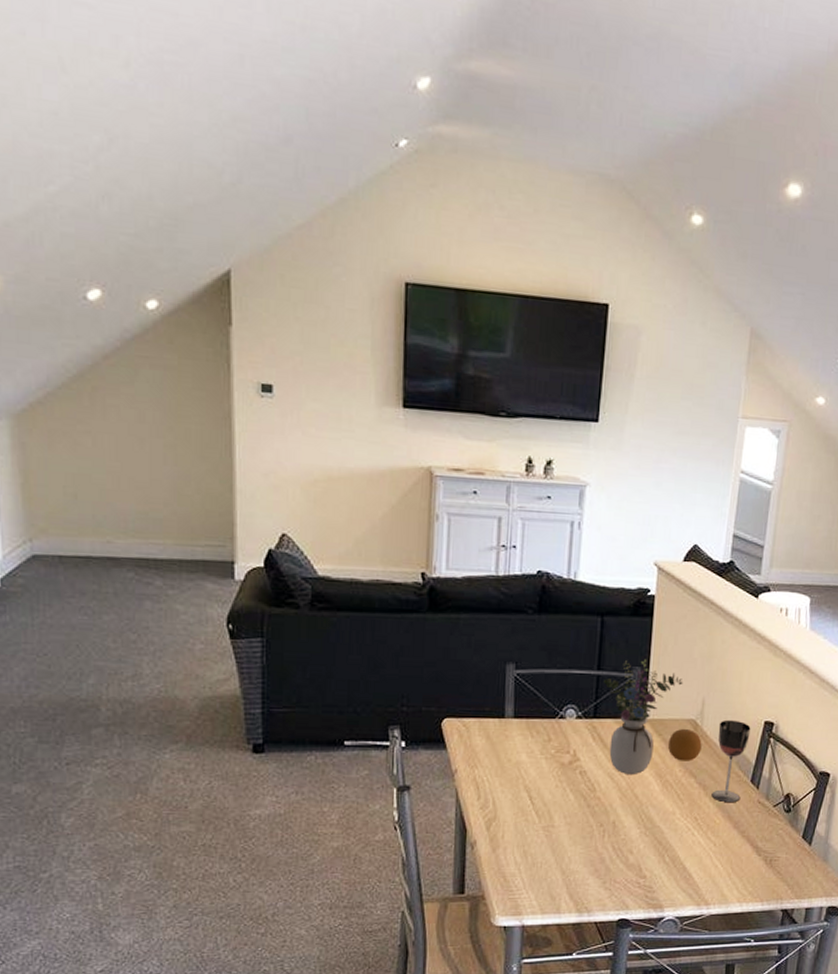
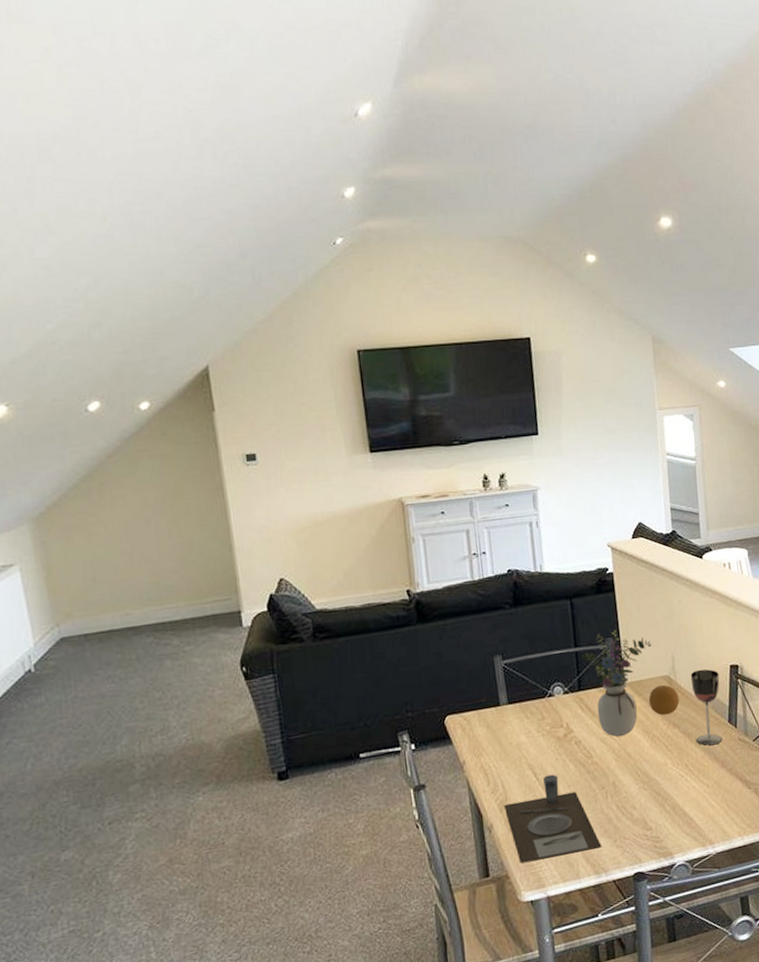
place setting: none [492,801,589,887] -> present [504,774,602,864]

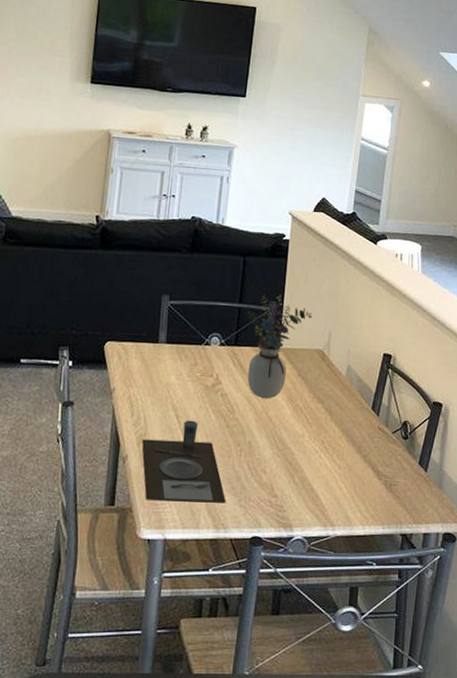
fruit: present [649,685,680,715] -> none [299,357,329,388]
wineglass: present [690,669,723,746] -> none [337,351,371,428]

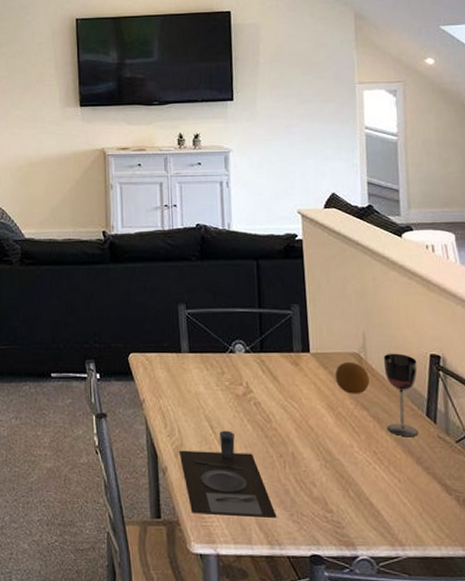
bouquet: present [243,294,313,399] -> none [265,296,341,407]
fruit: none [299,357,329,388] -> present [336,361,370,394]
wineglass: none [337,351,371,428] -> present [383,353,419,437]

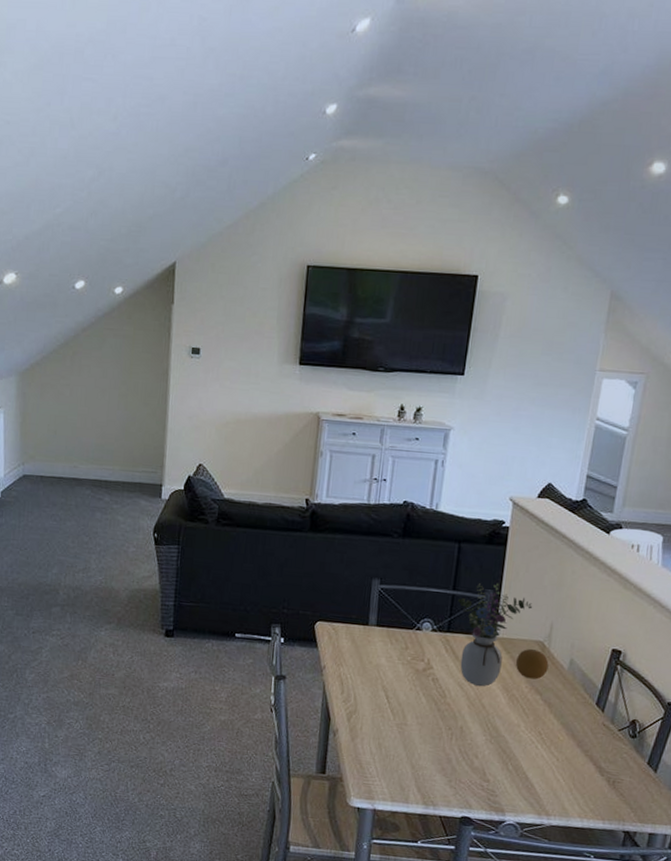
place setting: present [180,430,277,518] -> none [352,701,436,783]
bouquet: none [265,296,341,407] -> present [457,583,533,687]
wineglass: present [383,353,419,437] -> none [556,644,598,723]

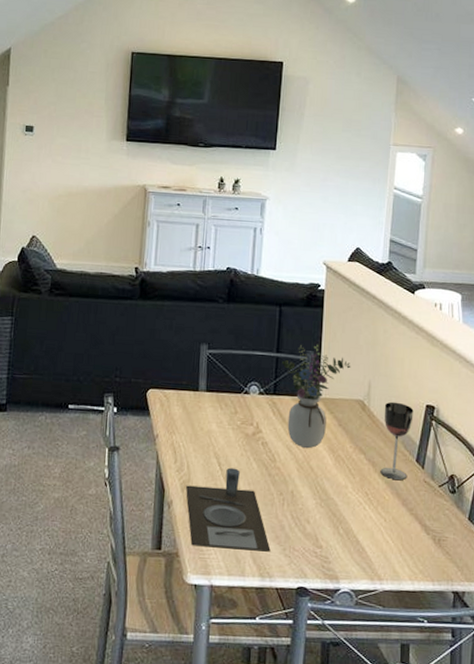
place setting: none [352,701,436,783] -> present [186,467,271,552]
fruit: present [516,648,549,680] -> none [340,407,370,439]
wineglass: none [556,644,598,723] -> present [380,401,414,481]

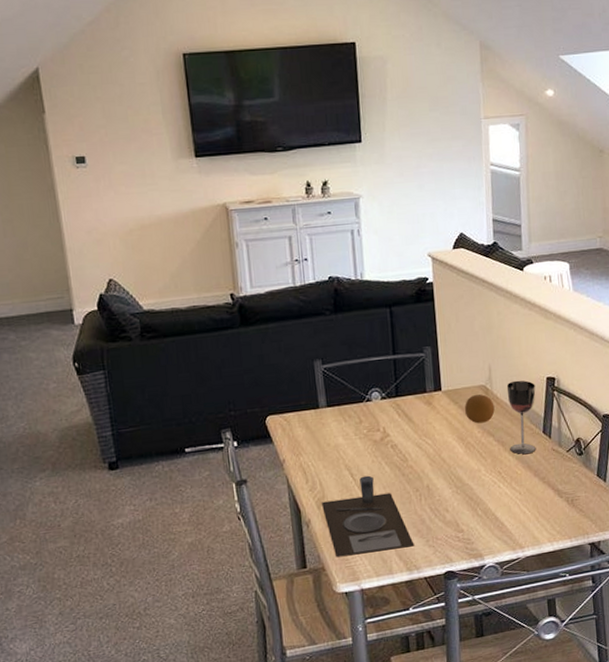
bouquet: present [281,344,351,449] -> none [399,338,470,443]
fruit: none [340,407,370,439] -> present [465,394,495,424]

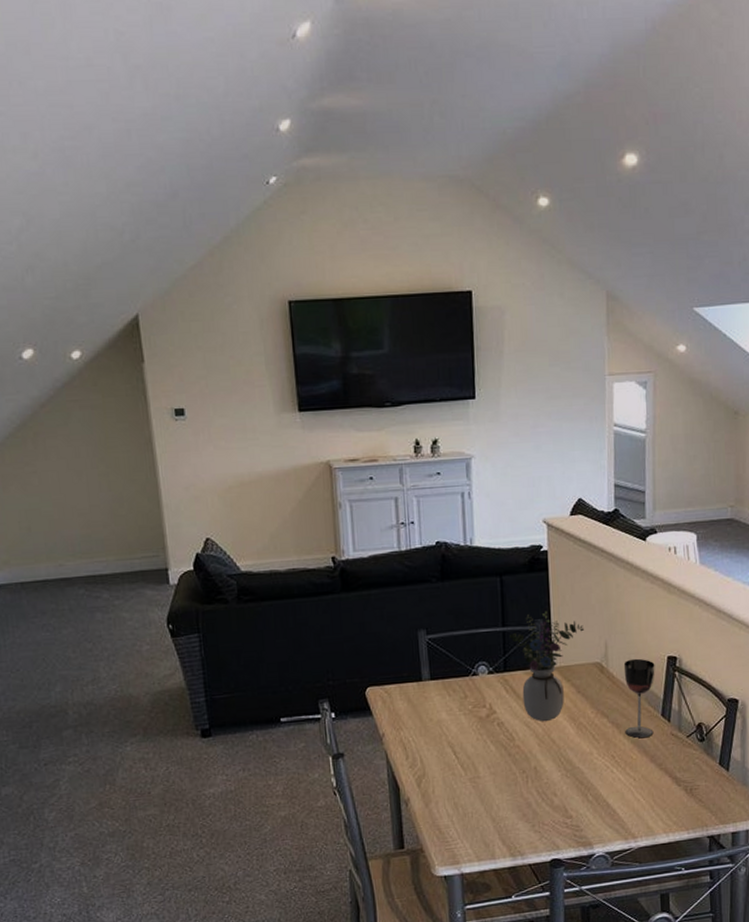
place setting: present [322,475,415,558] -> none [422,754,519,839]
bouquet: none [399,338,470,443] -> present [508,610,585,722]
fruit: present [465,394,495,424] -> none [578,671,610,703]

